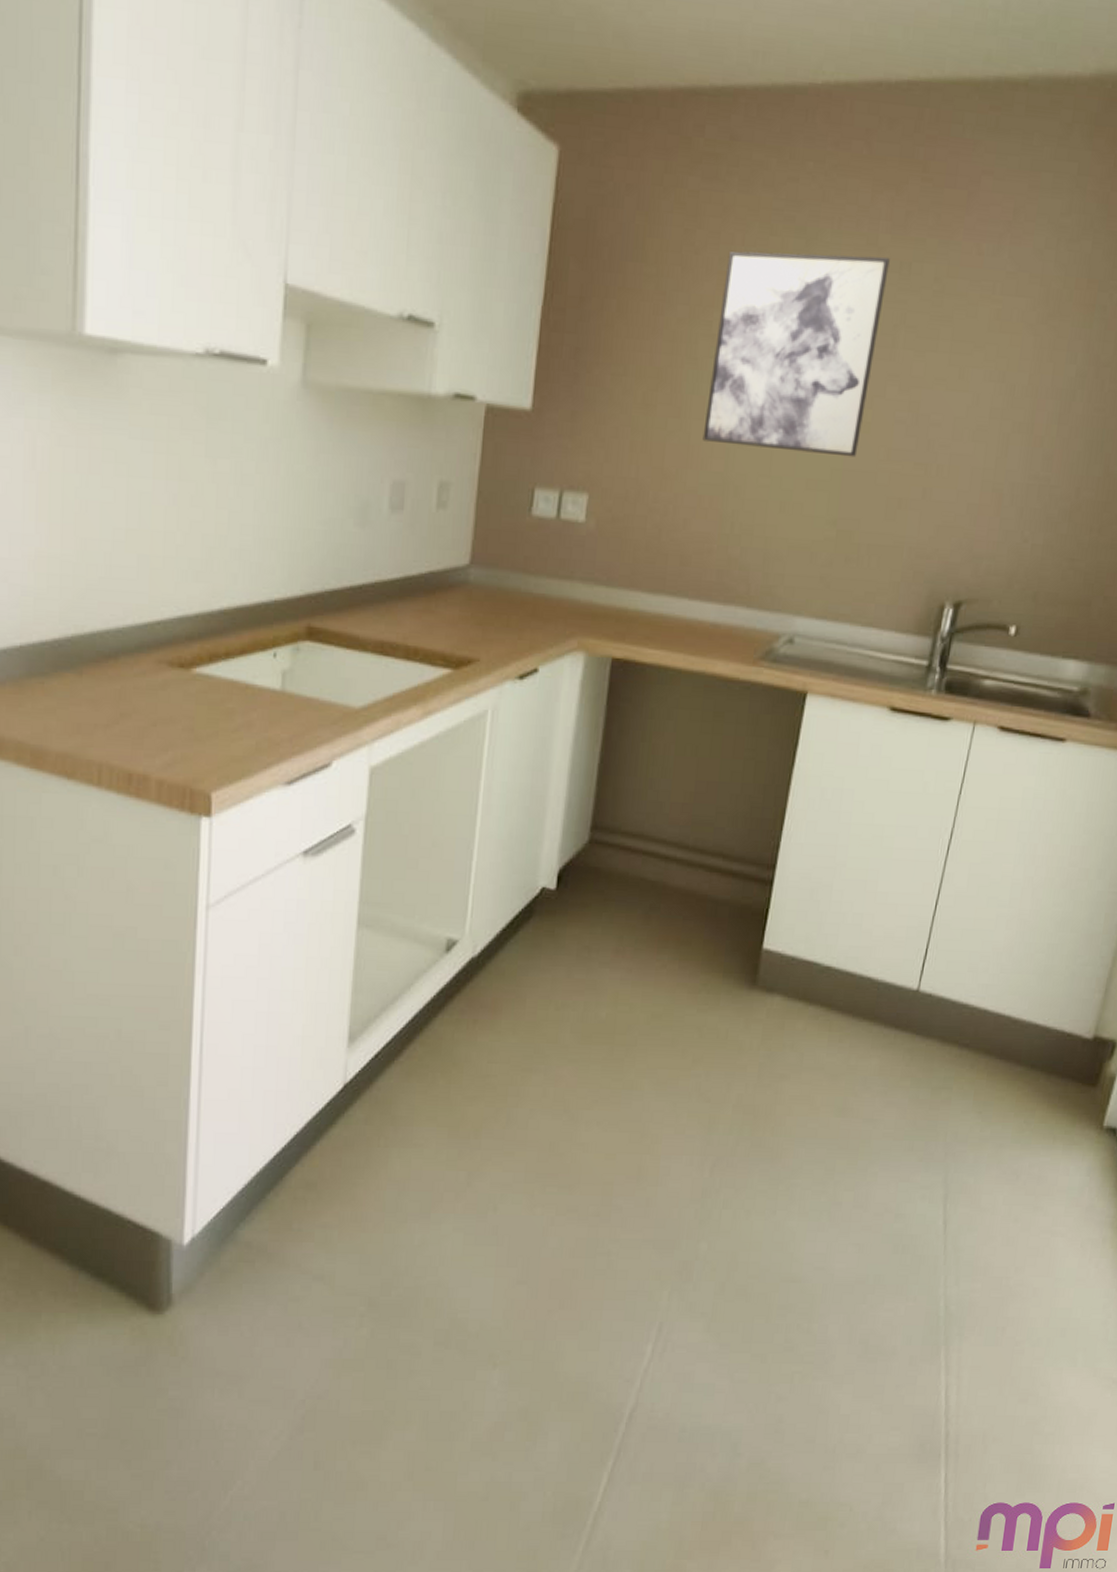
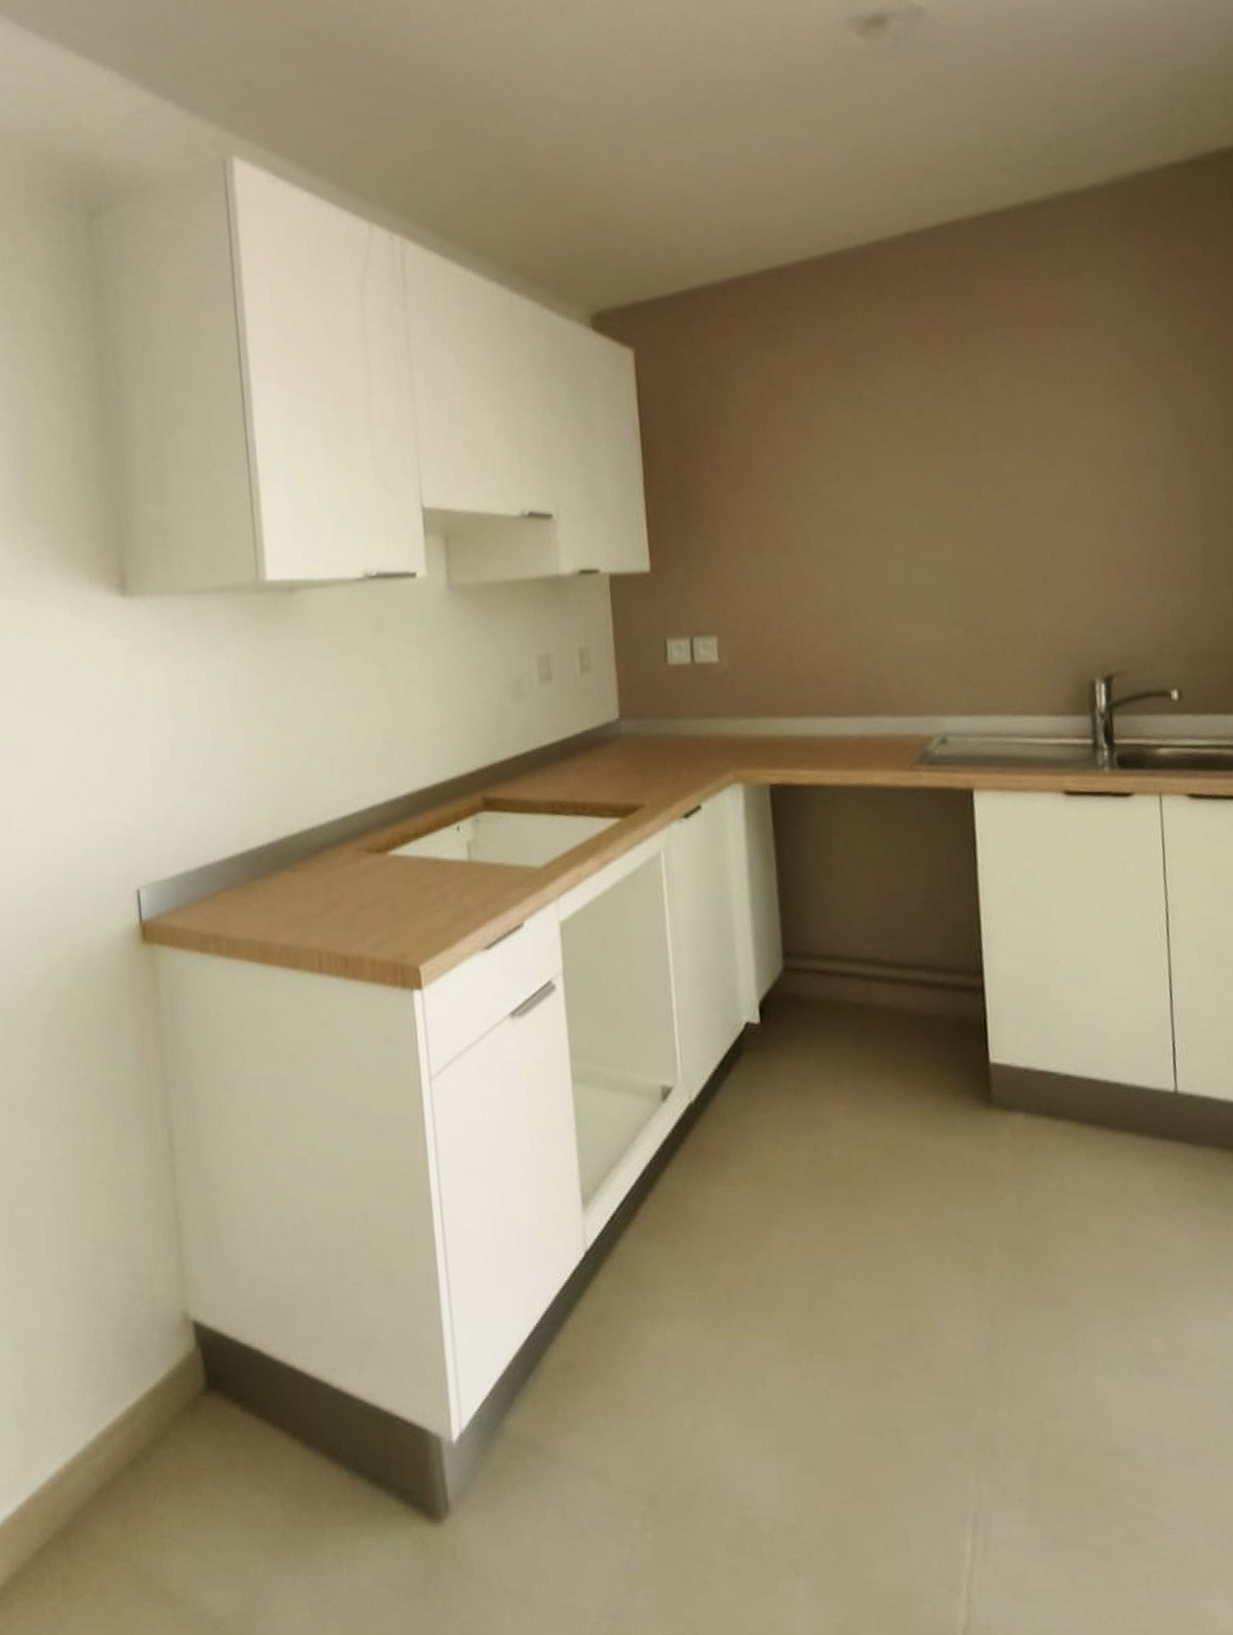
wall art: present [702,251,890,458] -> none [802,375,967,570]

